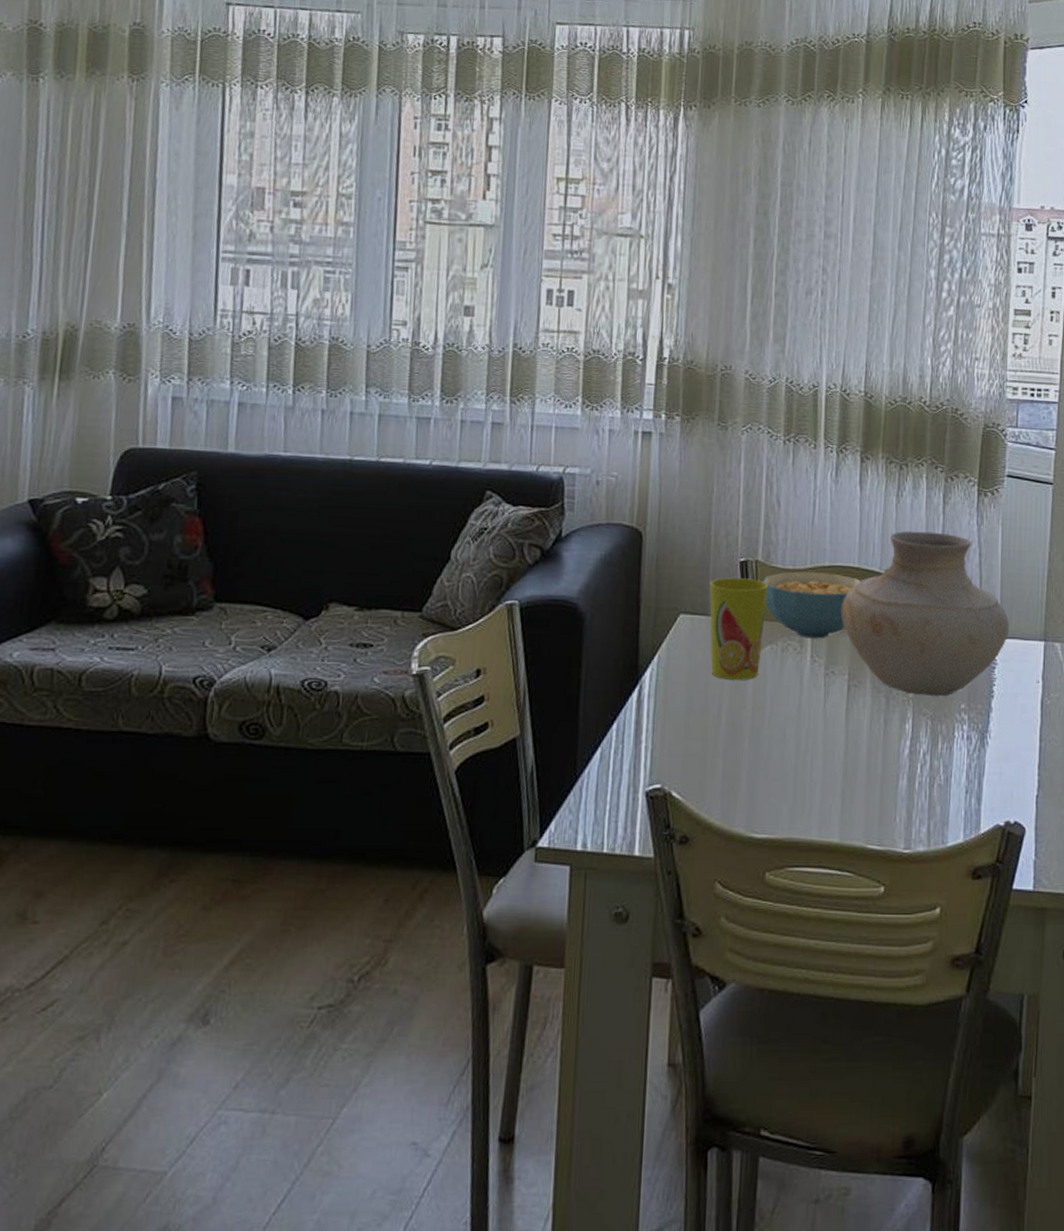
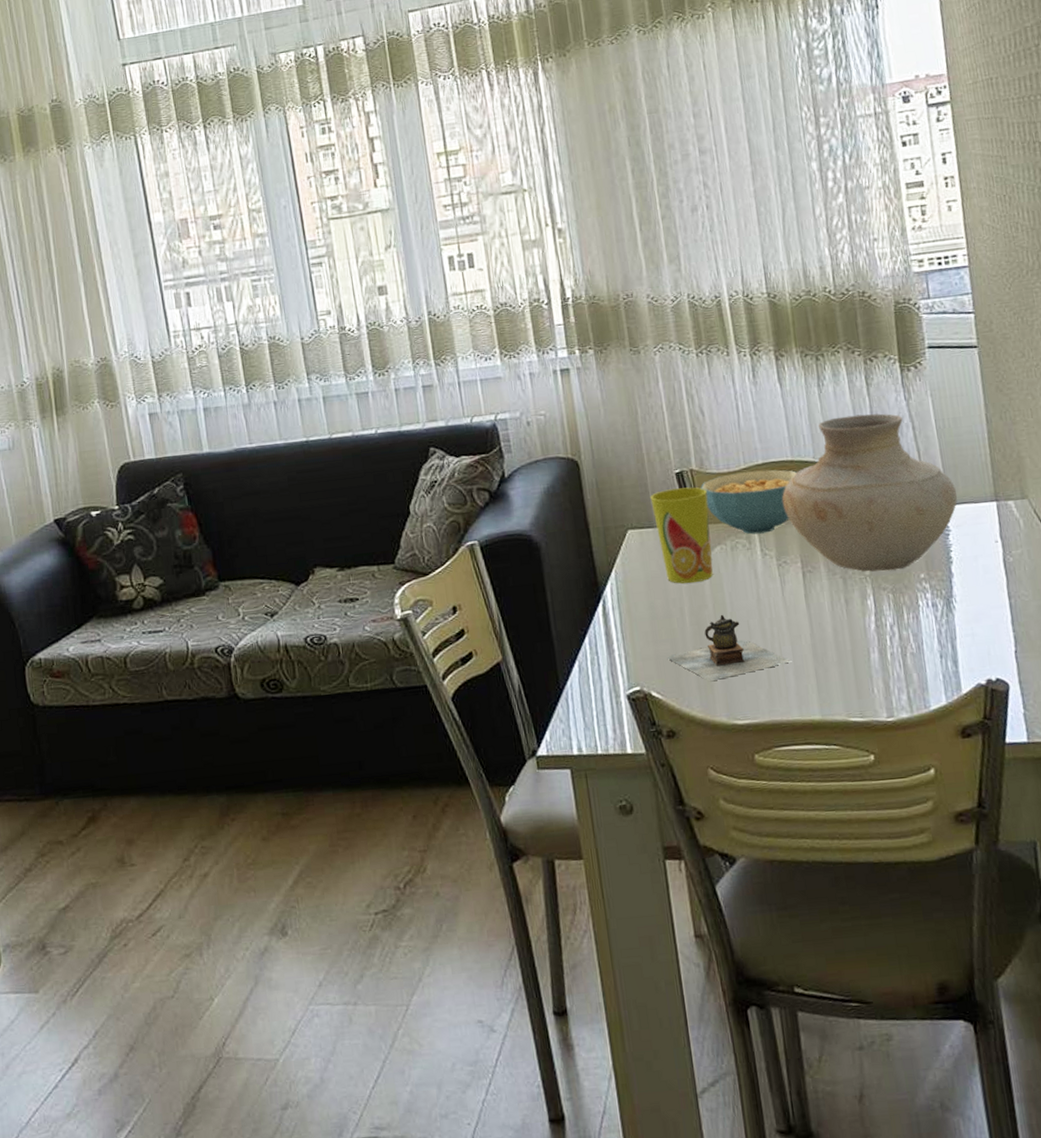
teapot: none [695,718,820,789] -> present [667,614,791,682]

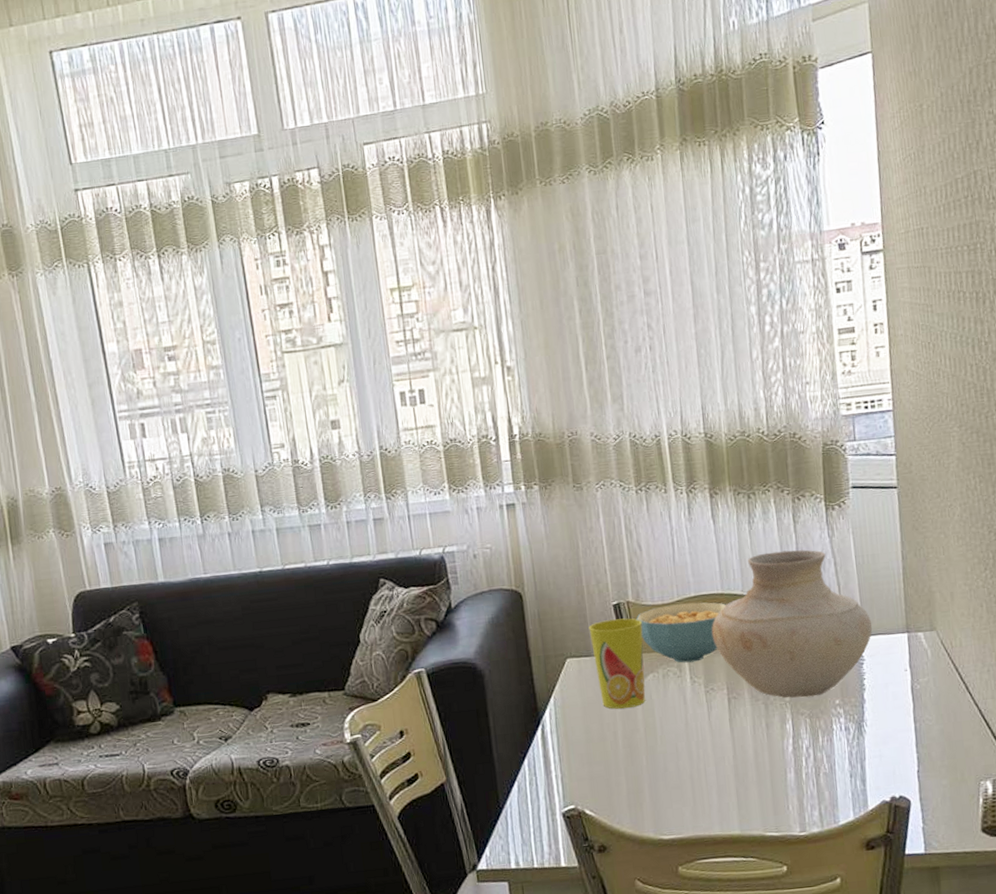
teapot: present [667,614,791,682] -> none [600,737,714,801]

